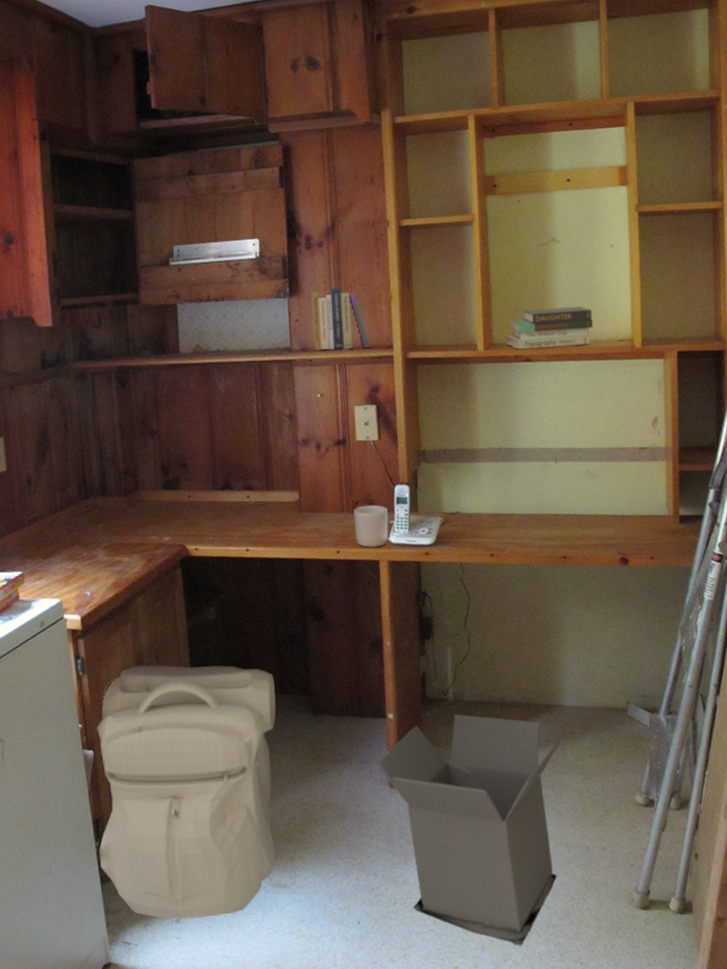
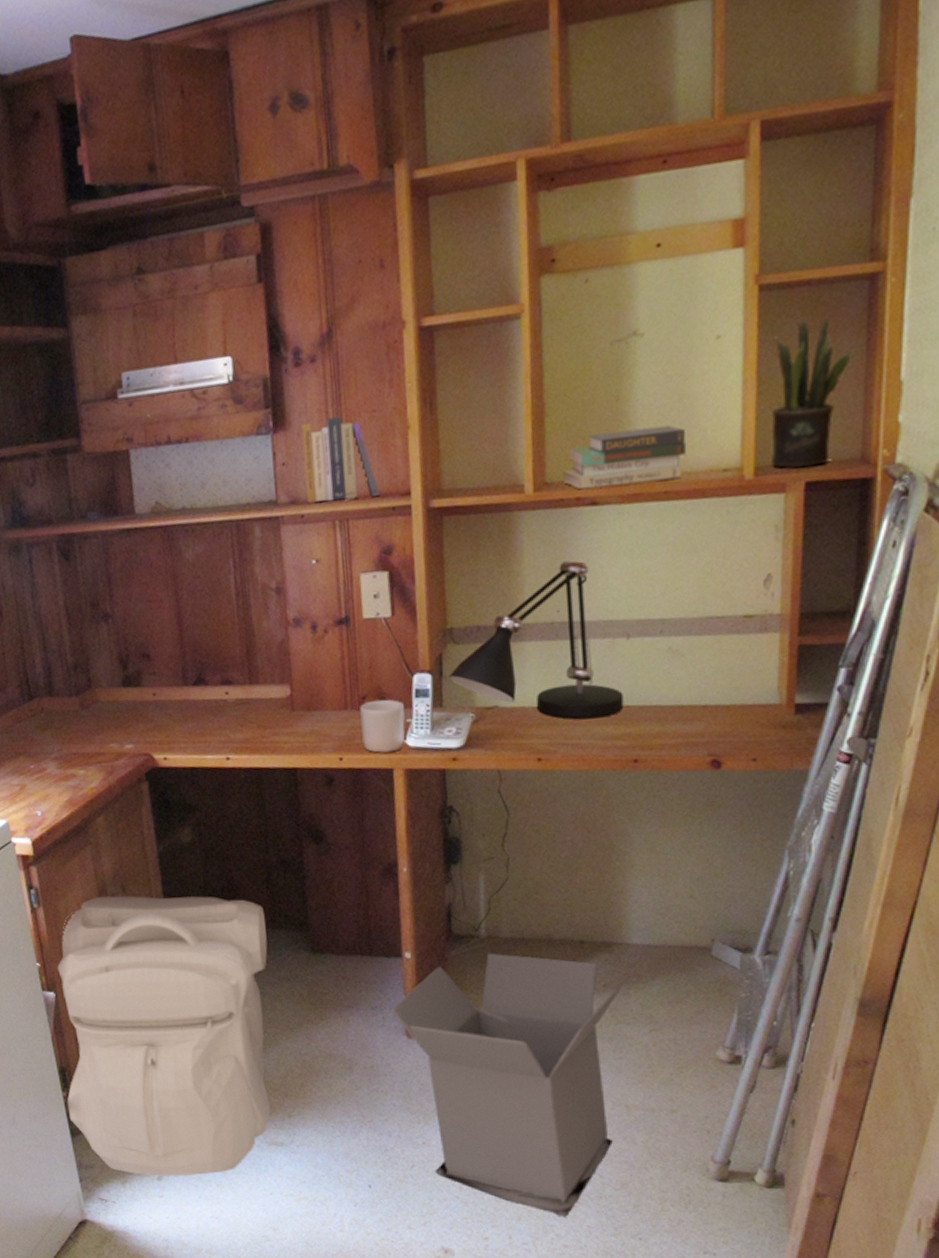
desk lamp: none [421,402,555,524] -> present [448,560,624,720]
potted plant: none [651,236,704,341] -> present [771,317,851,469]

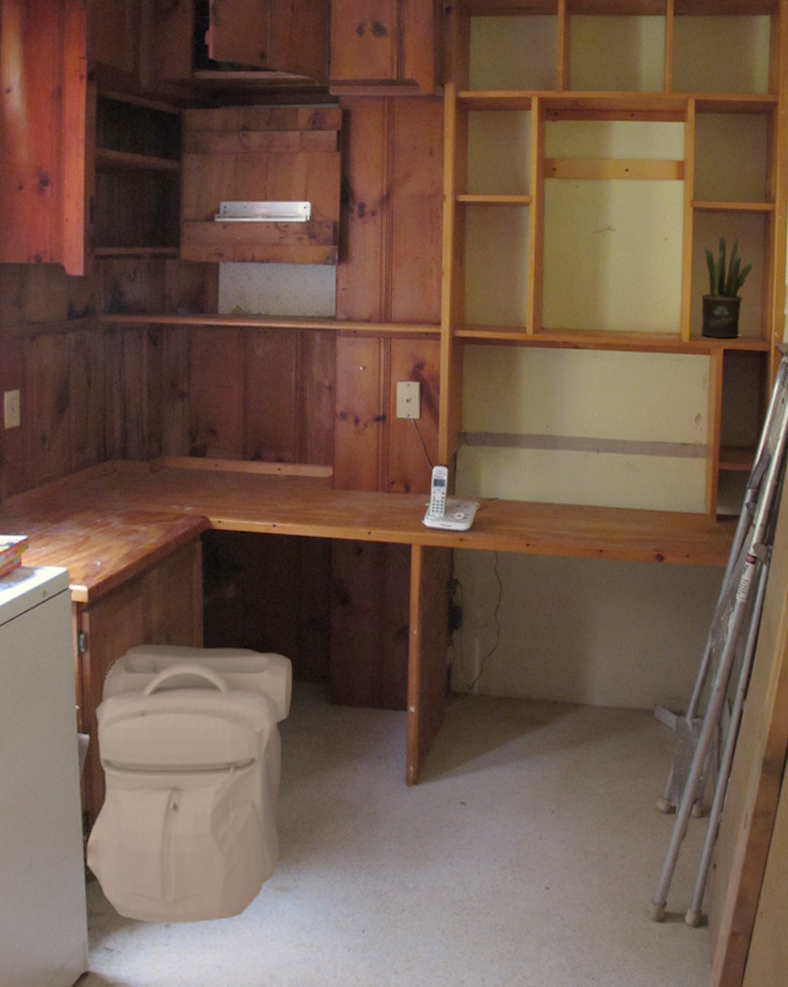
books: present [301,417,380,504] -> none [359,259,417,323]
mug: present [360,699,405,753] -> none [388,485,425,530]
cardboard box: present [391,953,621,1217] -> none [394,709,584,959]
desk lamp: present [448,560,624,720] -> none [460,388,593,514]
books: present [562,425,687,490] -> none [554,296,643,336]

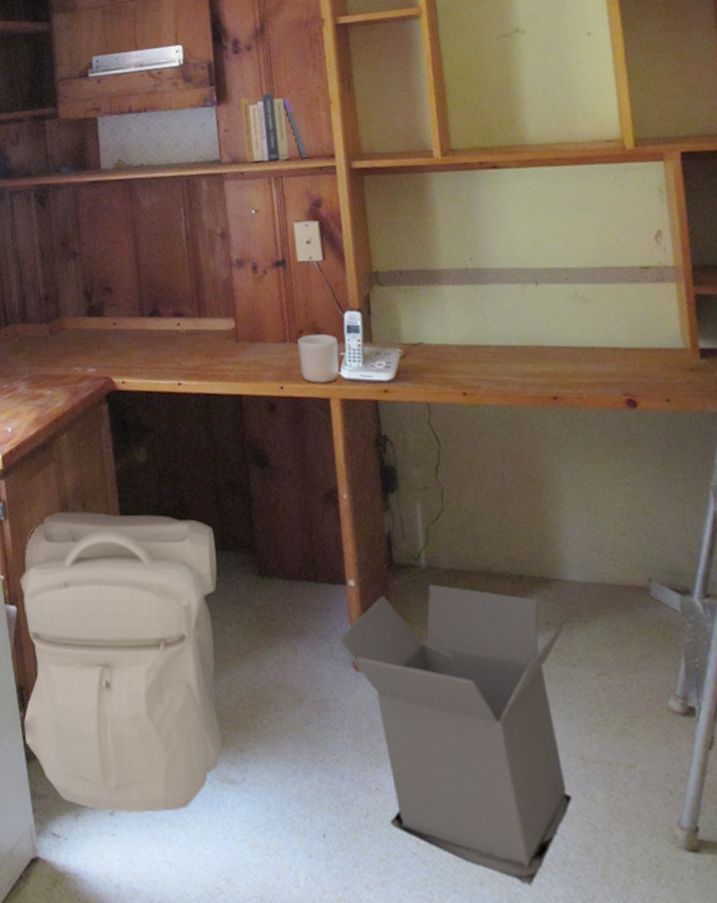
books: none [359,259,417,323] -> present [240,93,308,163]
mug: none [388,485,425,530] -> present [297,333,339,383]
cardboard box: none [394,709,584,959] -> present [337,584,572,885]
potted plant: present [700,234,754,338] -> none [637,19,706,141]

